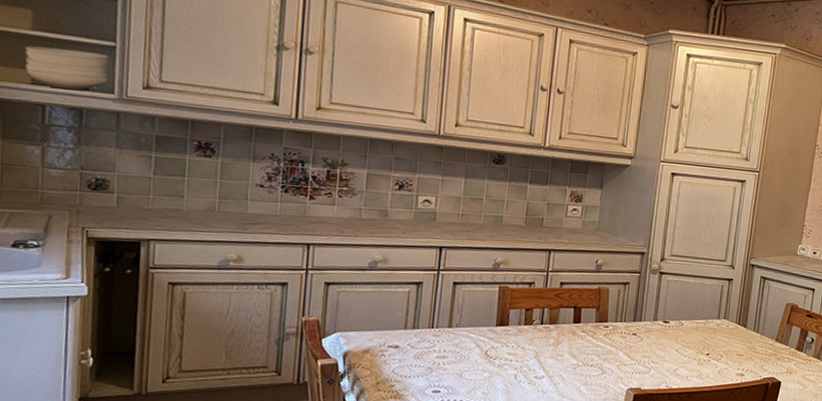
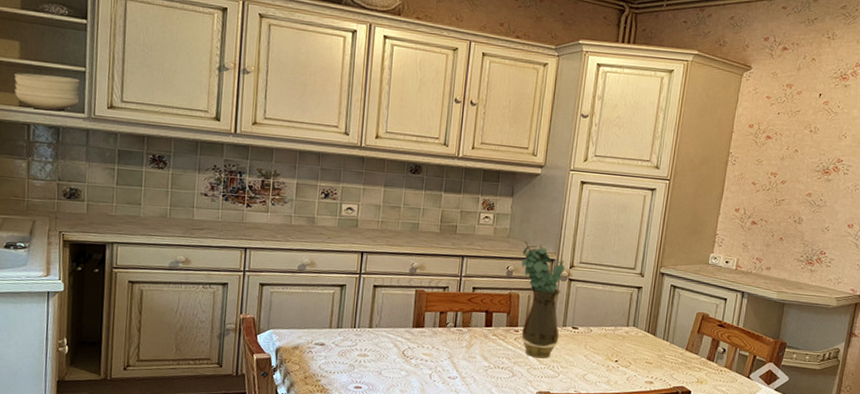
vase: none [611,233,655,354] -> present [521,240,565,359]

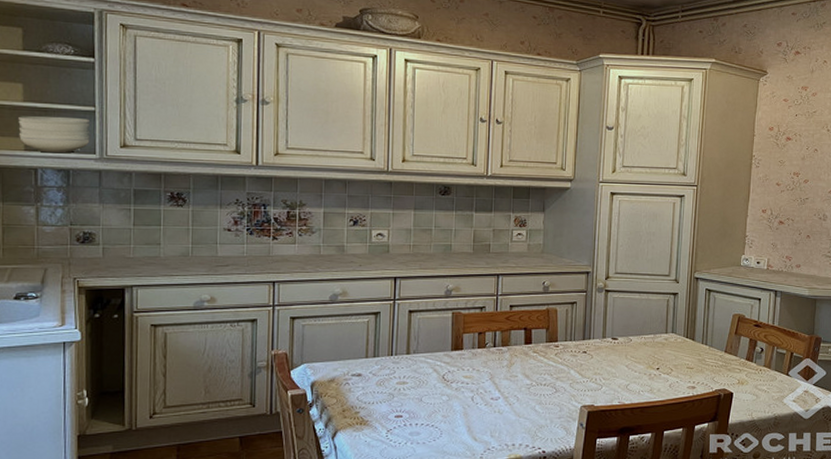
vase: present [521,240,565,359] -> none [557,255,600,372]

